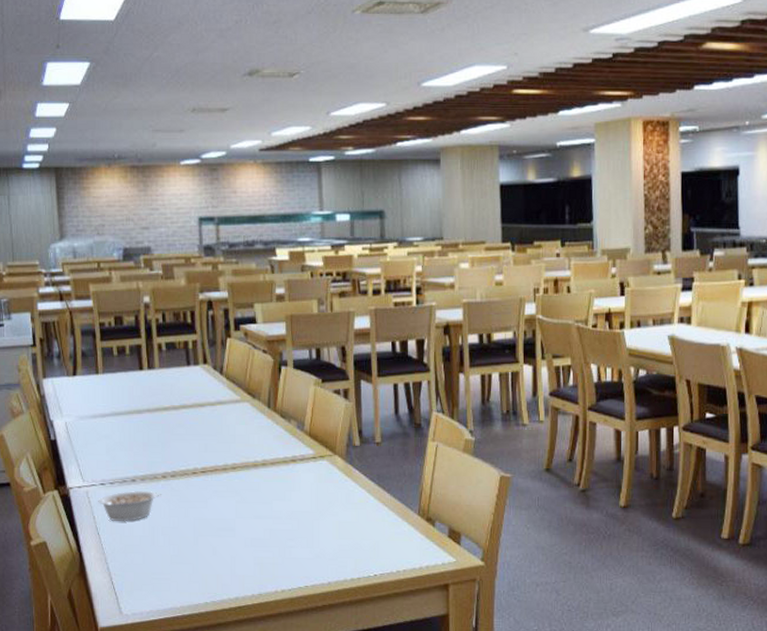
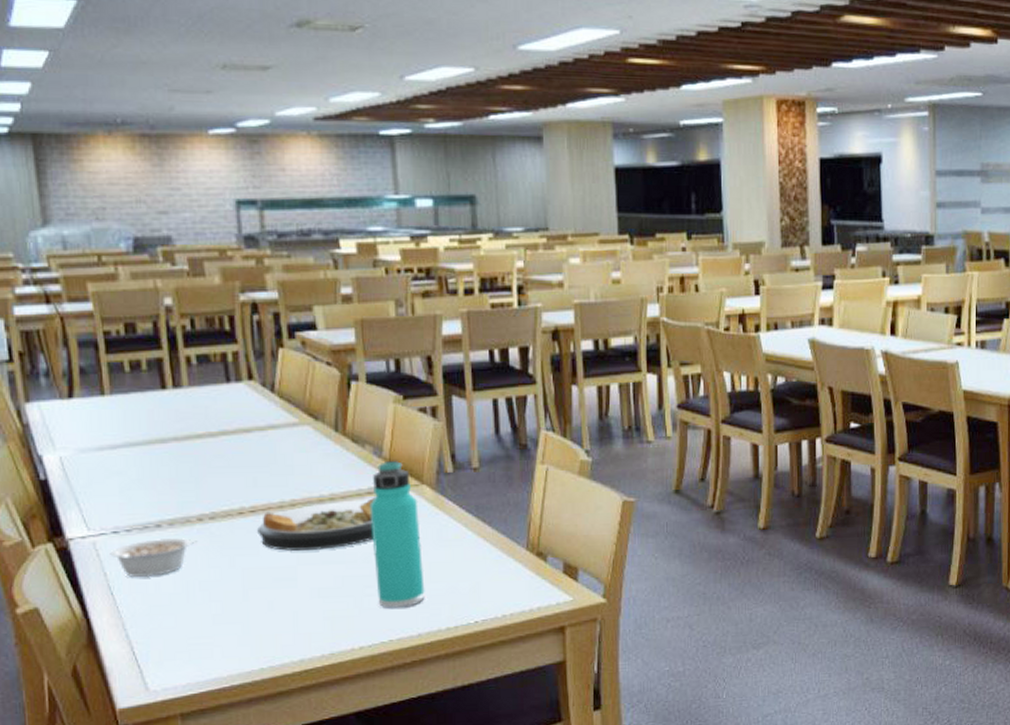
plate: none [206,464,297,507] -> present [257,497,375,552]
thermos bottle: none [293,433,335,559] -> present [369,460,425,609]

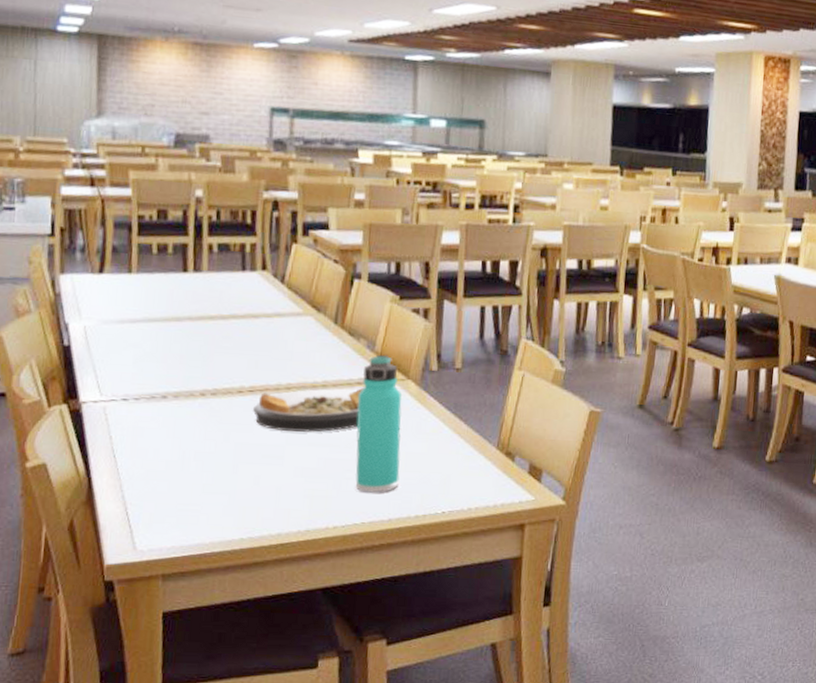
legume: present [110,538,197,578] -> none [117,409,197,444]

